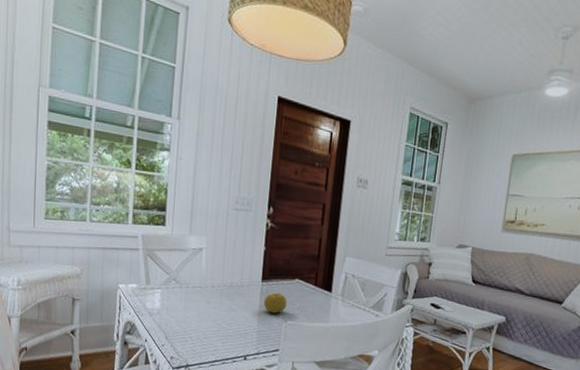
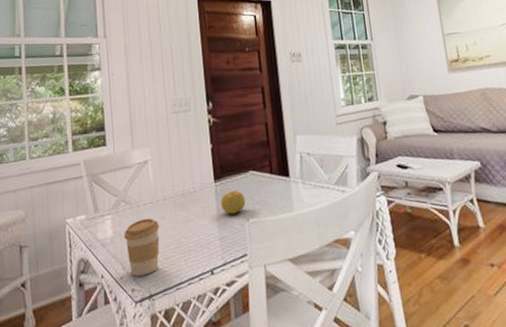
coffee cup: none [170,299,205,348] -> present [124,218,160,277]

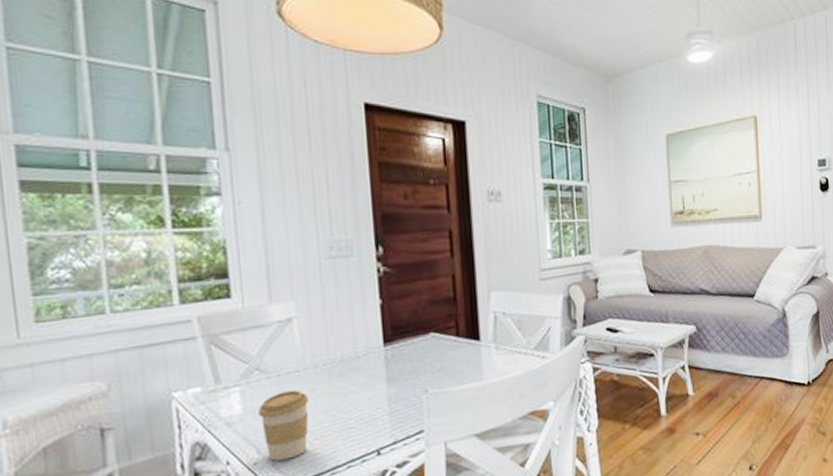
fruit: present [220,190,246,215] -> none [391,356,424,385]

